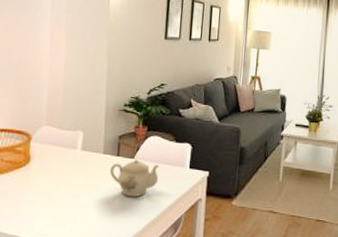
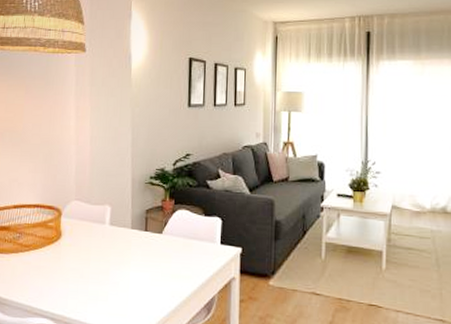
teapot: present [109,159,159,197] -> none [138,234,189,274]

